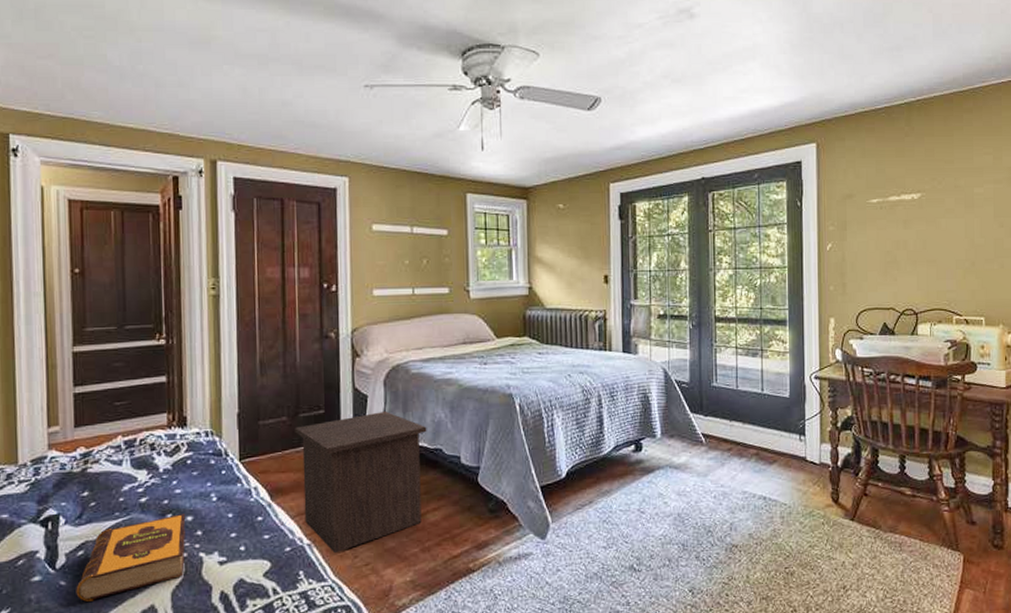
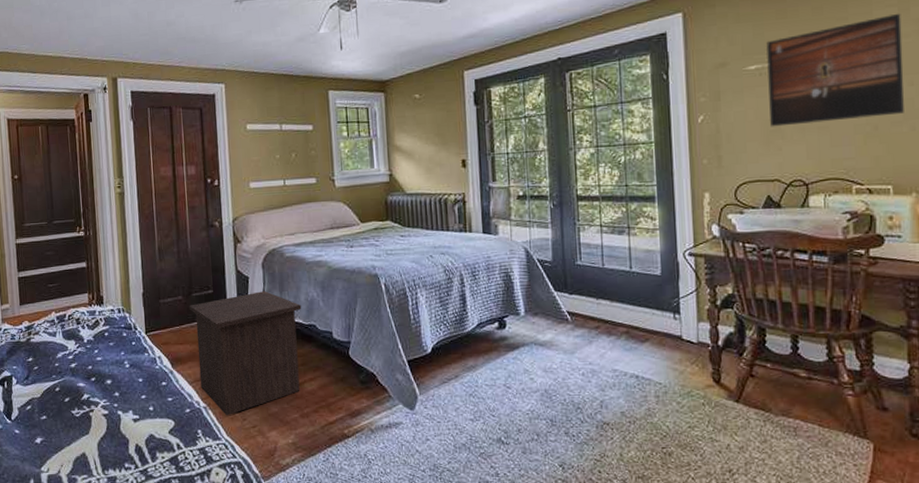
hardback book: present [76,514,186,602] -> none [27,378,107,447]
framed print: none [887,161,996,258] -> present [766,13,904,127]

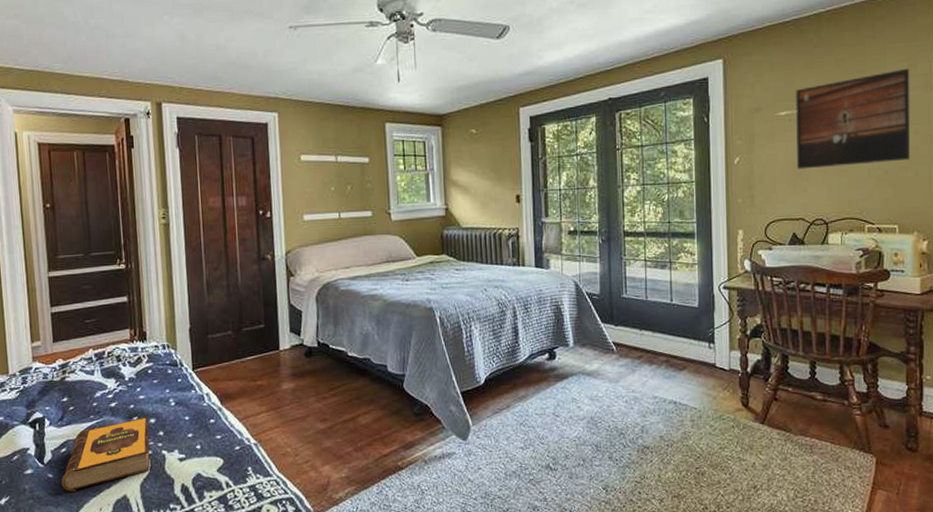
hardback book: none [27,378,107,447] -> present [61,417,150,492]
nightstand: present [189,291,302,416] -> none [239,325,356,452]

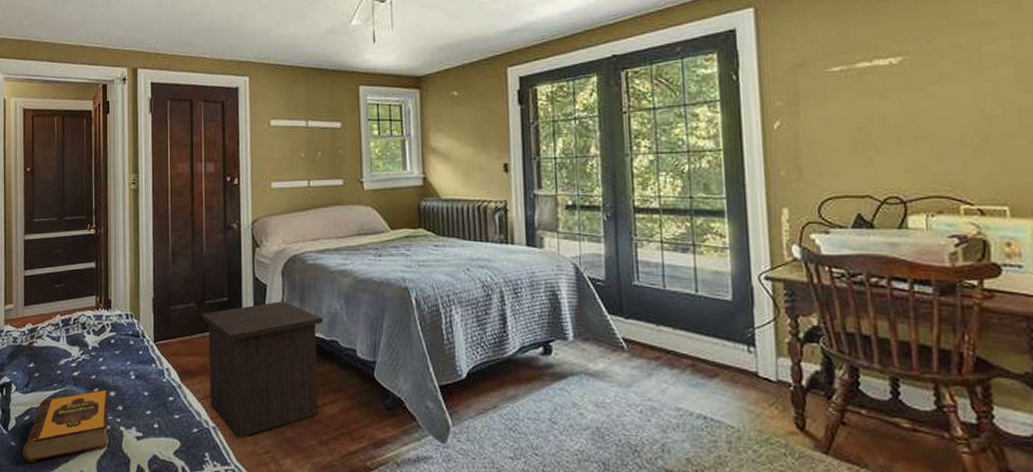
nightstand: none [239,325,356,452] -> present [201,301,323,439]
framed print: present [796,68,911,170] -> none [852,10,1020,136]

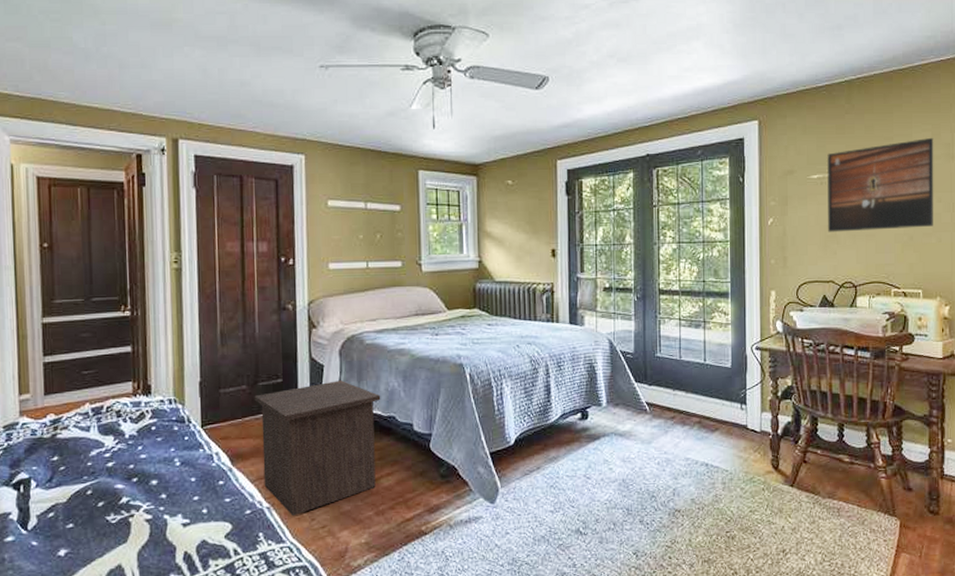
hardback book: present [23,389,110,462] -> none [47,478,151,561]
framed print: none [852,10,1020,136] -> present [827,137,934,233]

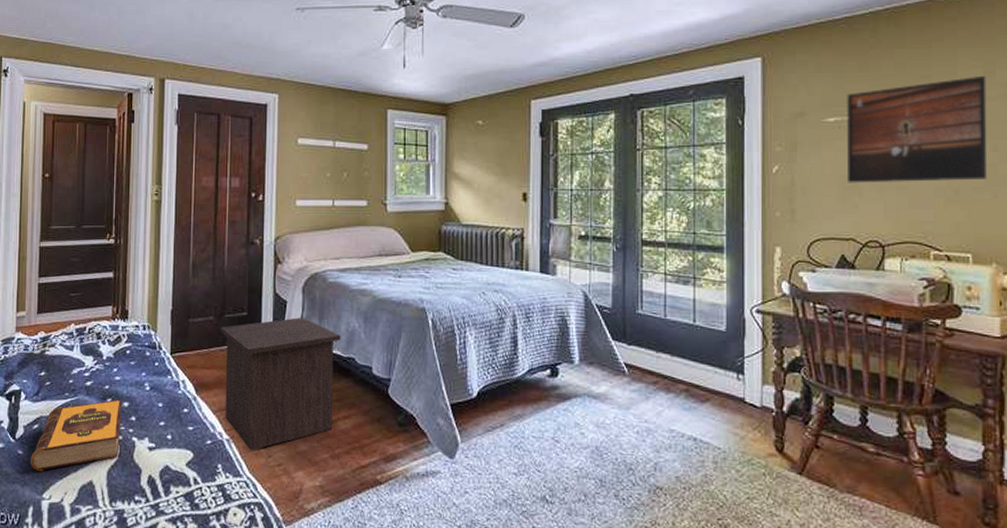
hardback book: none [47,478,151,561] -> present [30,399,123,471]

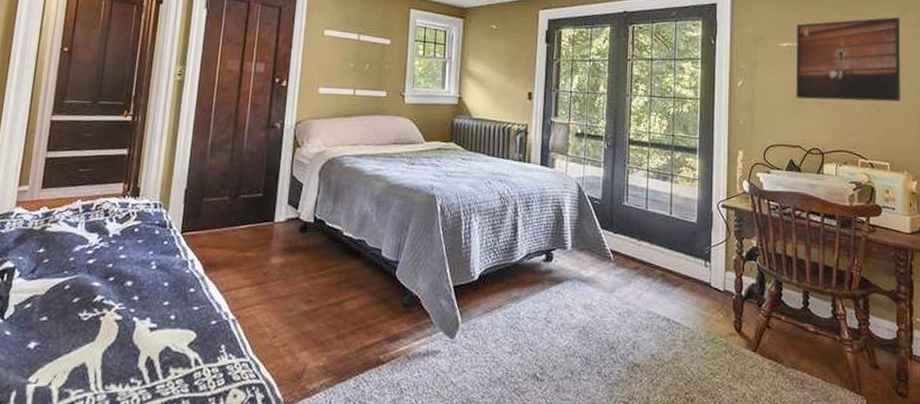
hardback book: present [30,399,123,471] -> none [18,278,127,353]
nightstand: present [220,317,341,451] -> none [232,200,354,332]

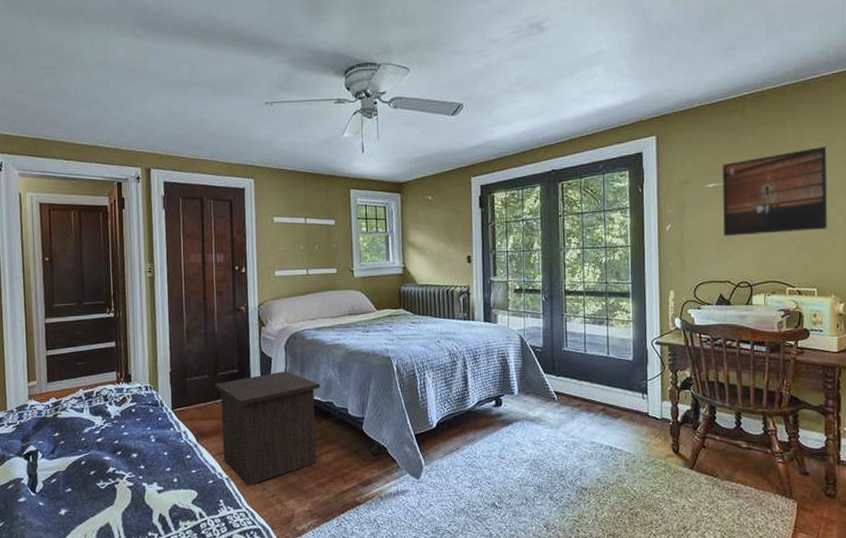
nightstand: none [232,200,354,332] -> present [214,371,320,487]

